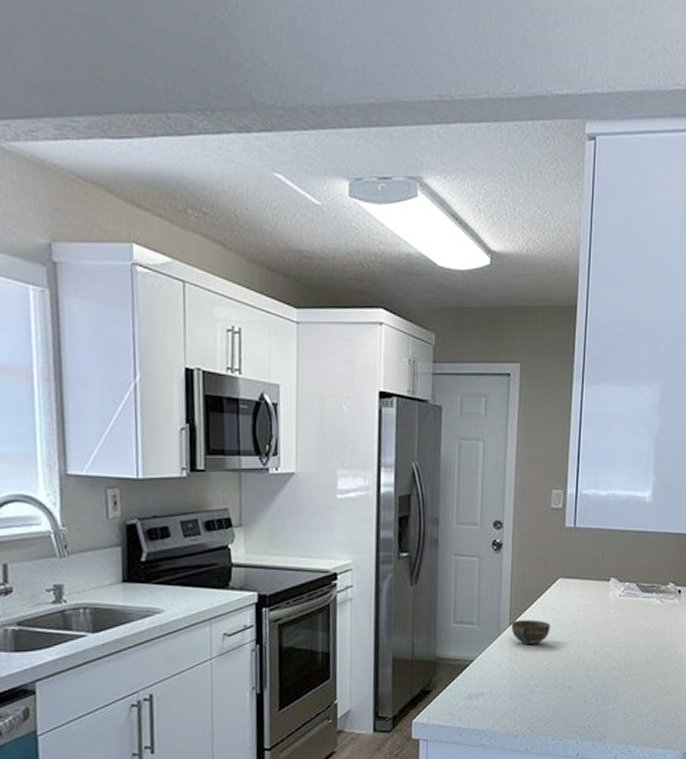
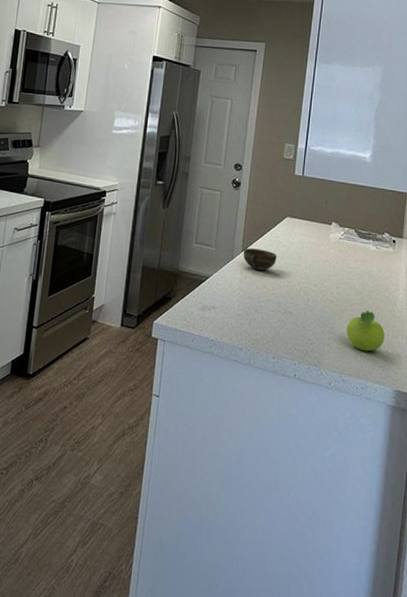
fruit: none [631,671,672,717] -> present [346,310,385,352]

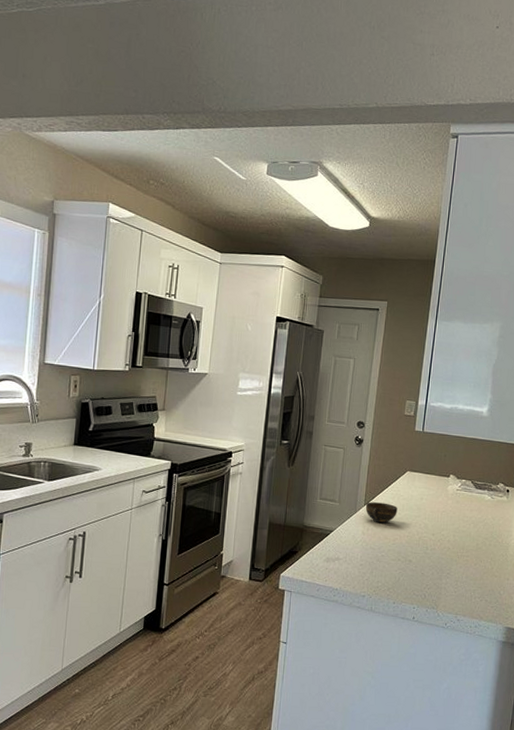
fruit: present [346,310,385,352] -> none [462,555,497,593]

